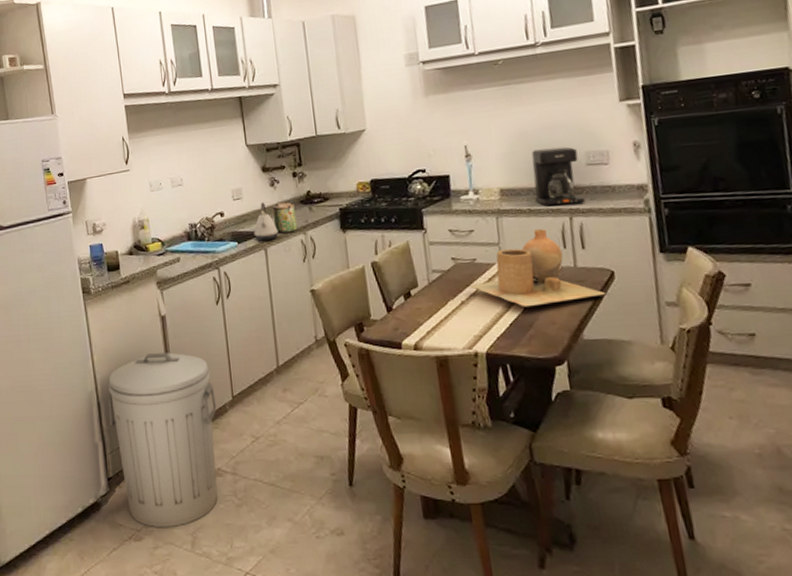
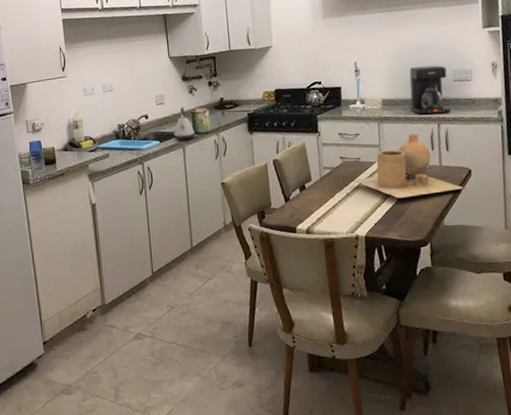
trash can: present [108,352,218,528] -> none [44,235,138,384]

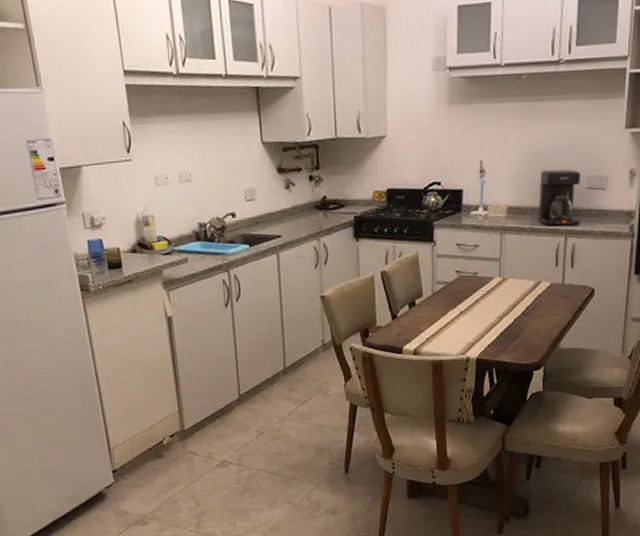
kettle: present [173,107,195,141] -> none [266,205,292,245]
canister: present [190,107,212,135] -> none [286,206,312,239]
vase: present [352,134,466,199] -> none [467,247,586,319]

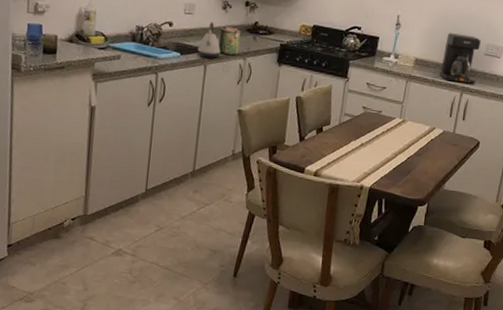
kettle: none [266,205,292,245] -> present [197,22,221,59]
canister: none [286,206,312,239] -> present [218,26,241,56]

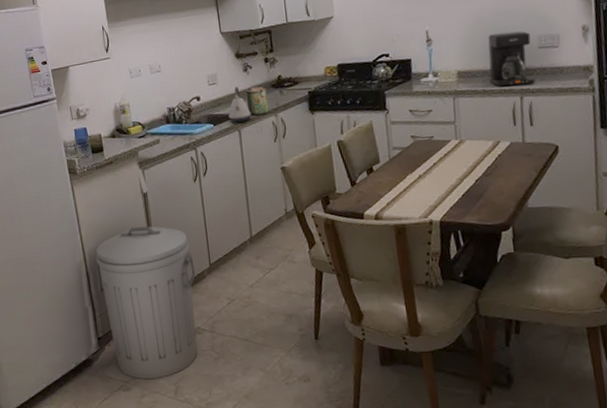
trash can: none [19,138,130,294] -> present [96,226,198,380]

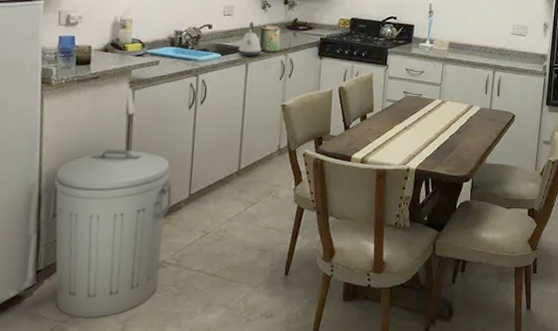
coffee maker: present [488,31,536,87] -> none [472,16,507,62]

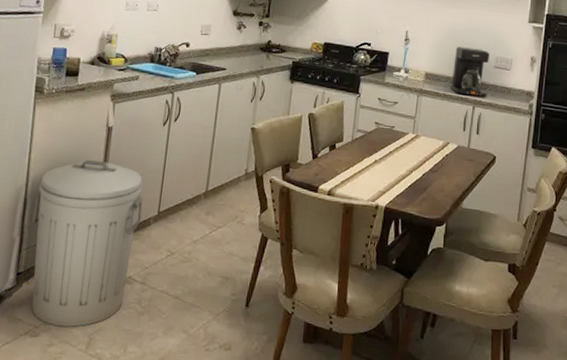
kettle: present [238,22,262,57] -> none [212,42,235,77]
canister: present [259,25,281,53] -> none [232,46,255,74]
coffee maker: none [472,16,507,62] -> present [450,47,490,97]

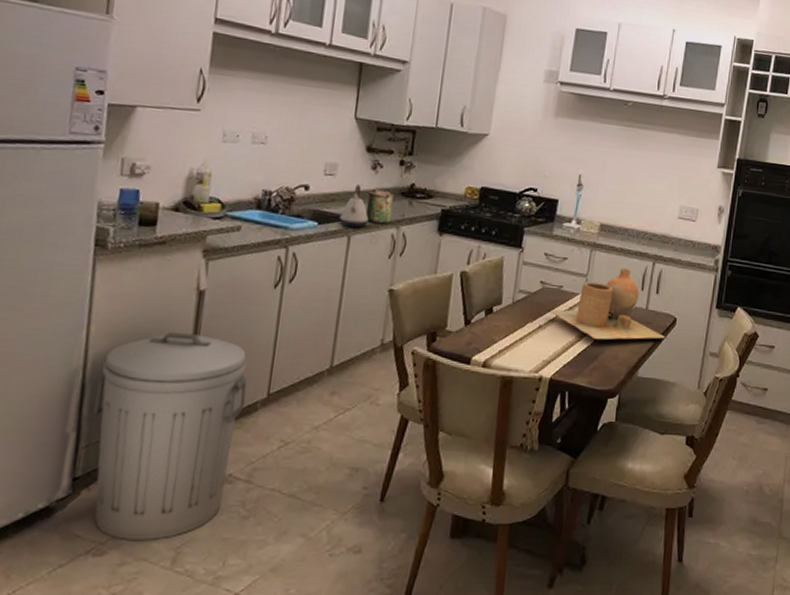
kettle: none [212,42,235,77] -> present [339,184,369,228]
canister: none [232,46,255,74] -> present [365,189,394,224]
vase: none [383,111,488,175] -> present [549,268,667,341]
coffee maker: present [450,47,490,97] -> none [628,194,674,252]

